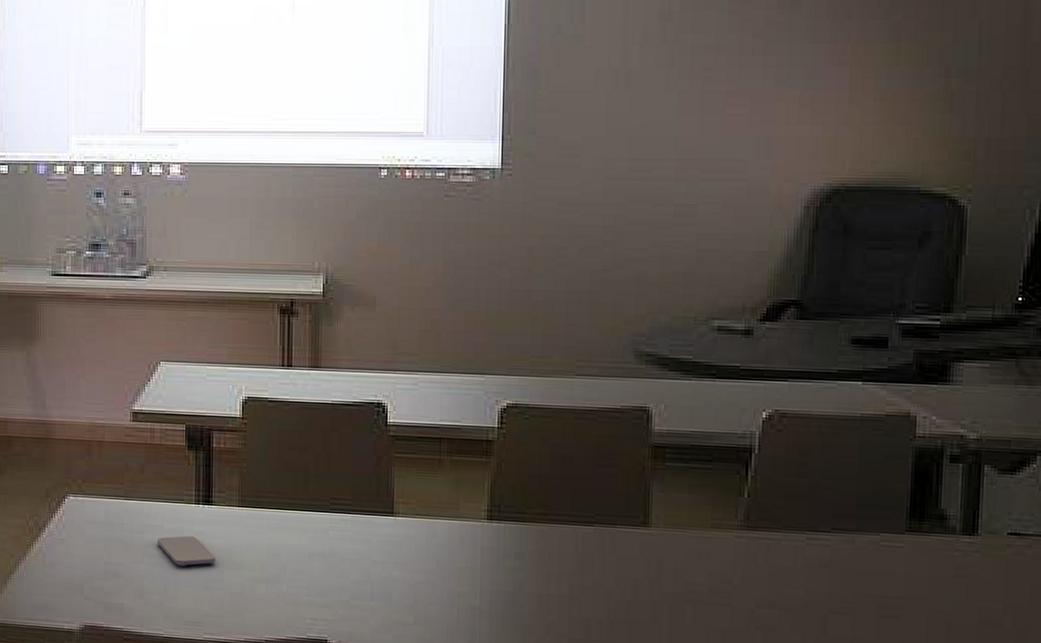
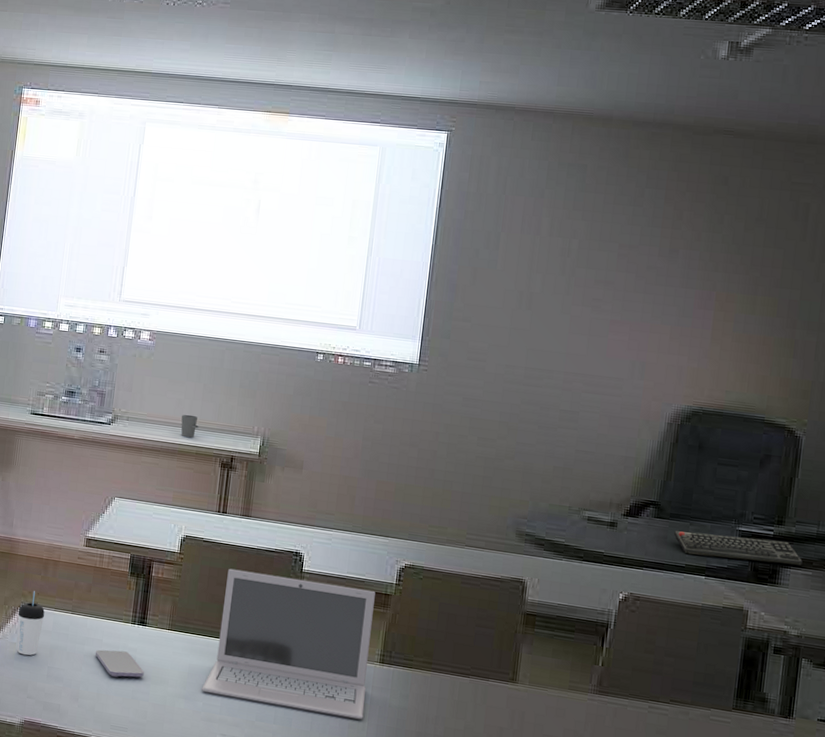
beverage cup: none [63,477,93,552] -> present [17,590,45,656]
cup: none [228,256,250,284] -> present [181,414,200,438]
laptop: none [284,429,475,587] -> present [202,568,375,720]
computer keyboard: none [822,331,977,359] -> present [674,531,803,566]

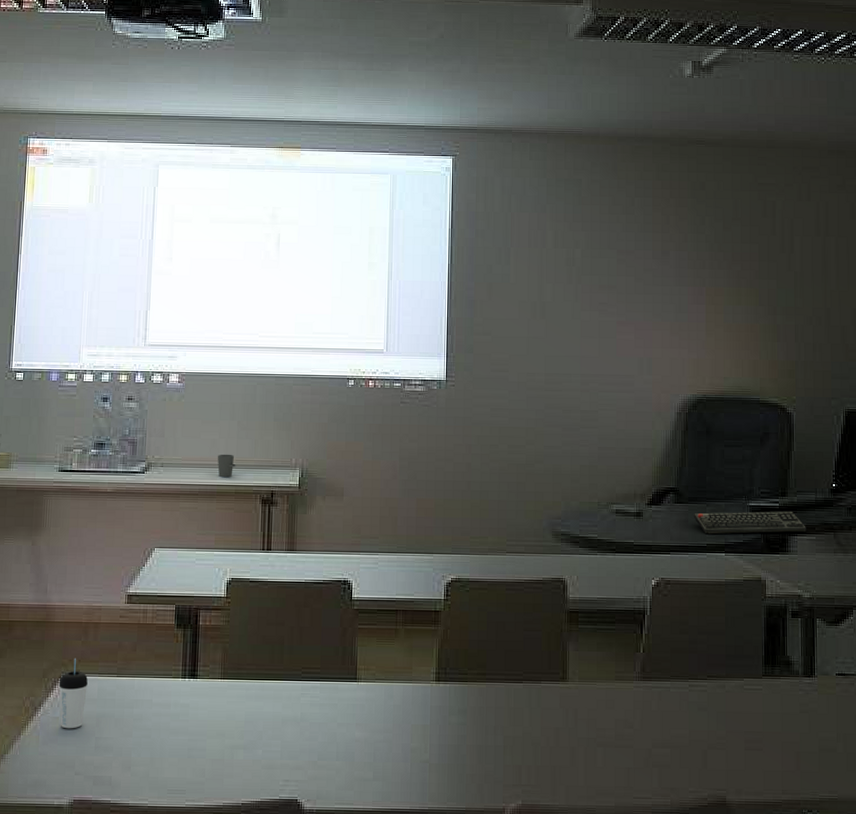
smartphone: present [95,649,144,678] -> none [145,708,199,737]
laptop: present [202,568,375,720] -> none [260,606,425,742]

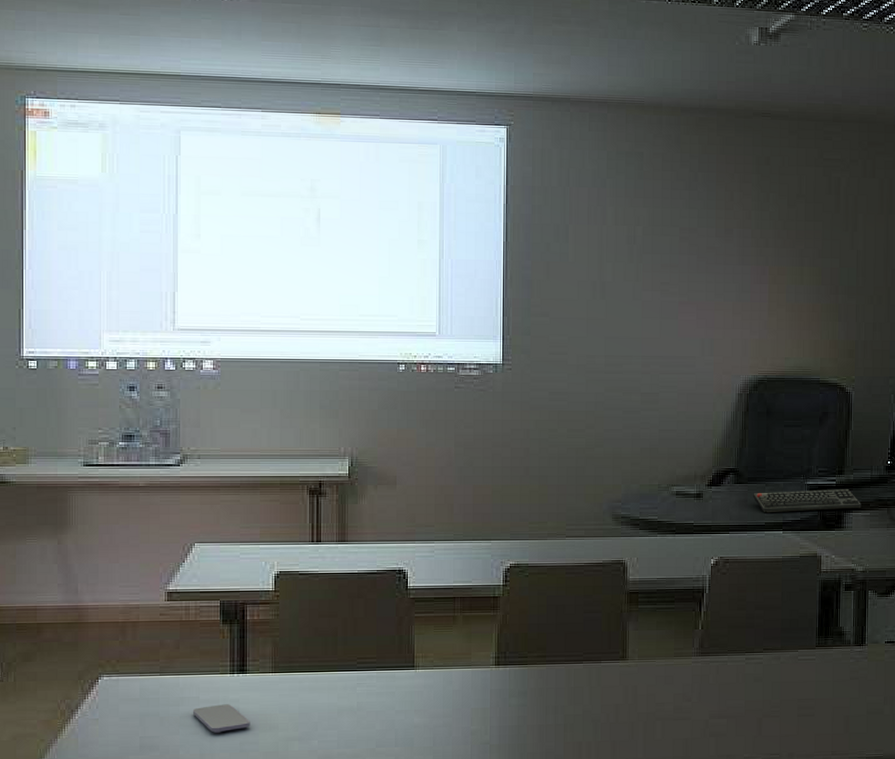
beverage cup: present [58,657,88,729] -> none [96,658,128,730]
smartphone: none [145,708,199,737] -> present [192,704,250,733]
cup: present [217,454,237,478] -> none [260,444,281,469]

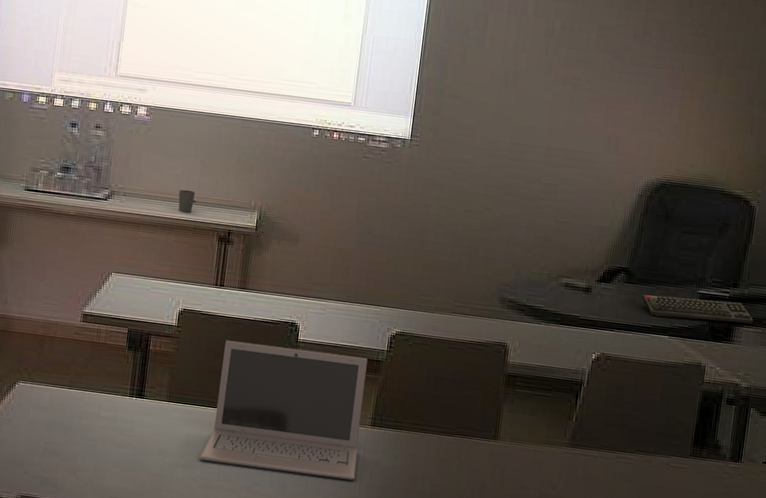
smartphone: present [192,704,250,733] -> none [92,423,142,449]
cup: none [260,444,281,469] -> present [178,189,197,213]
laptop: none [315,595,485,730] -> present [199,340,368,481]

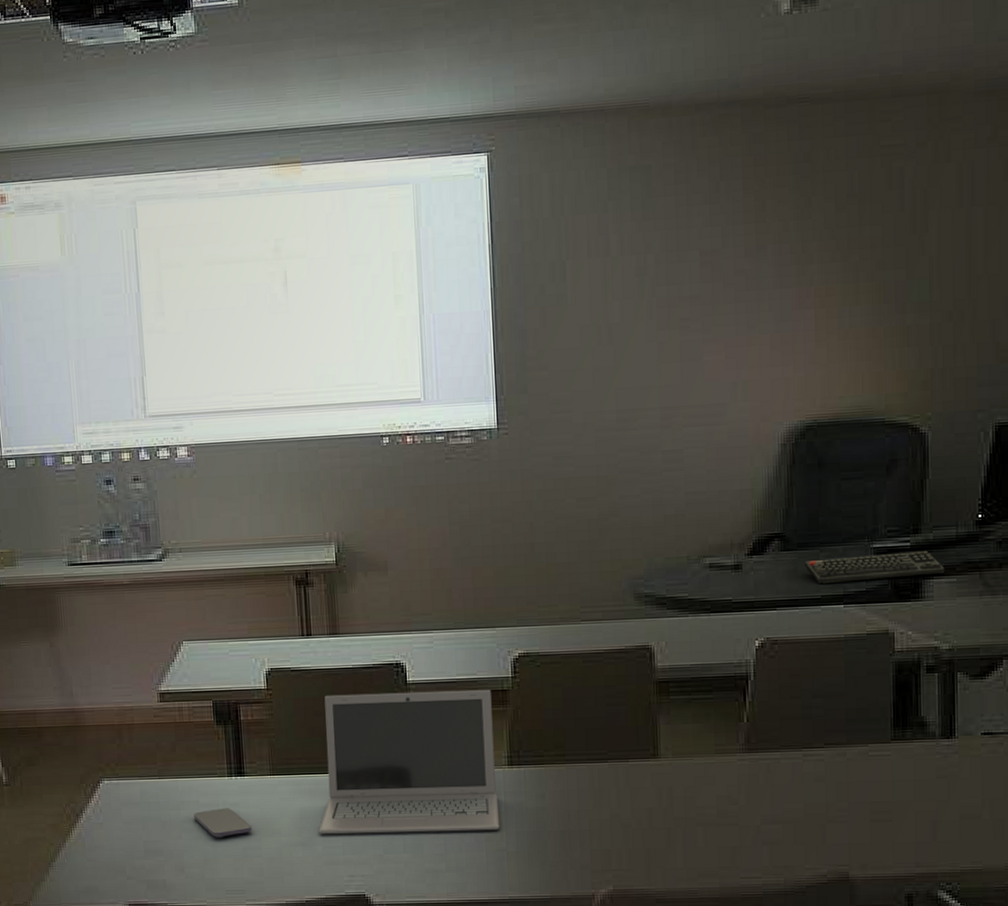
smartphone: none [92,423,142,449] -> present [193,808,252,838]
cup: present [178,189,197,213] -> none [241,532,264,560]

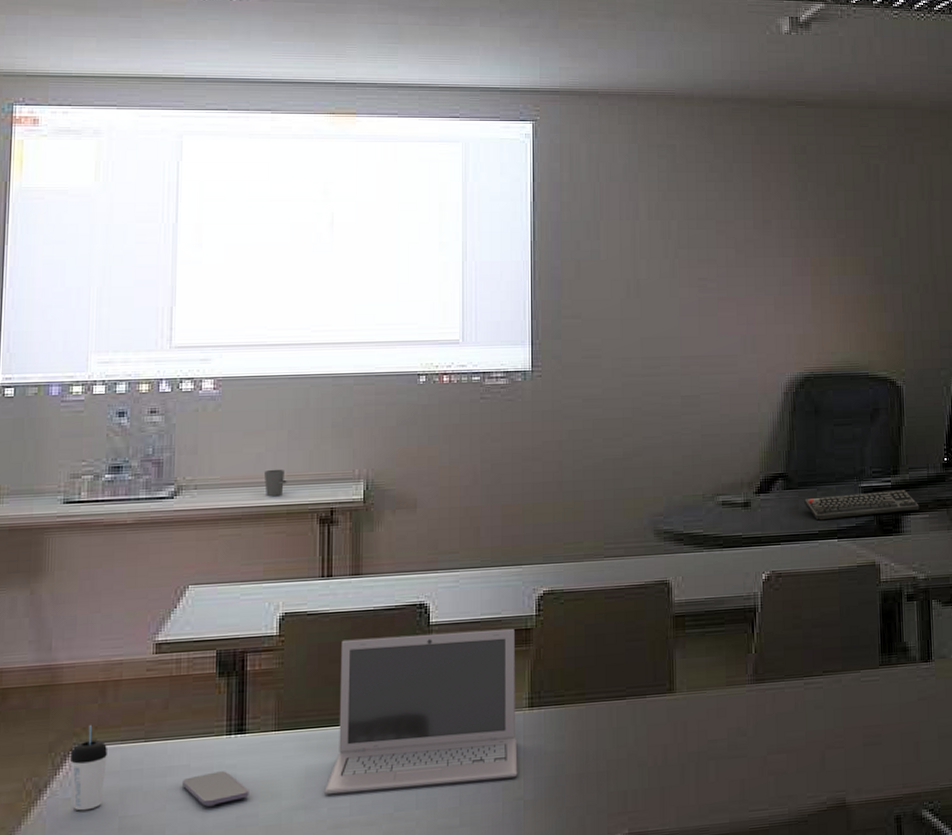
beverage cup: none [98,761,129,834] -> present [69,724,107,811]
cup: none [241,532,264,560] -> present [264,469,288,497]

